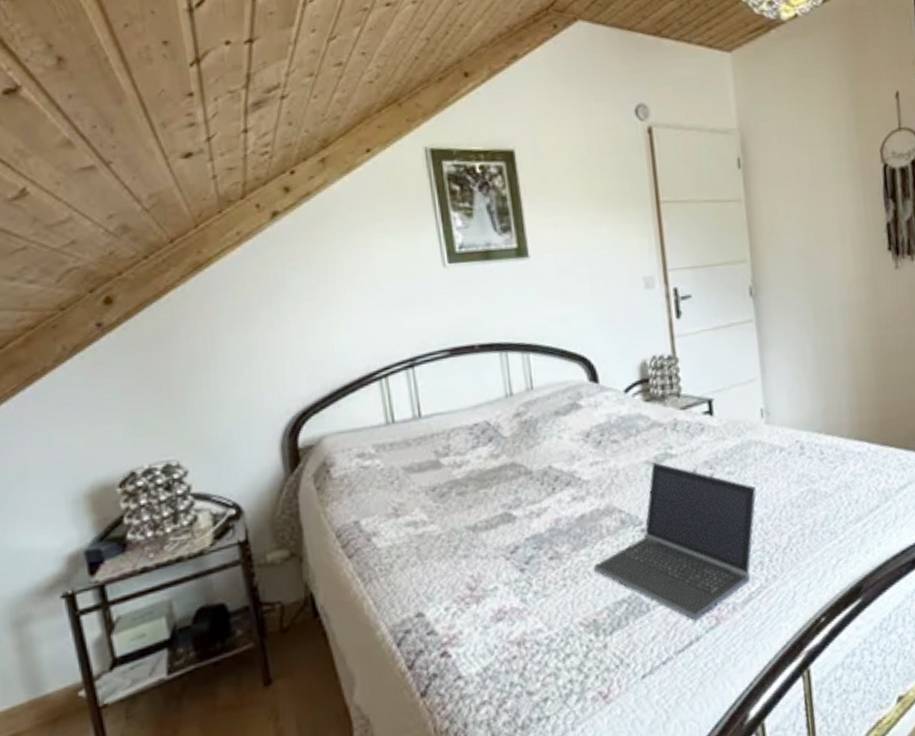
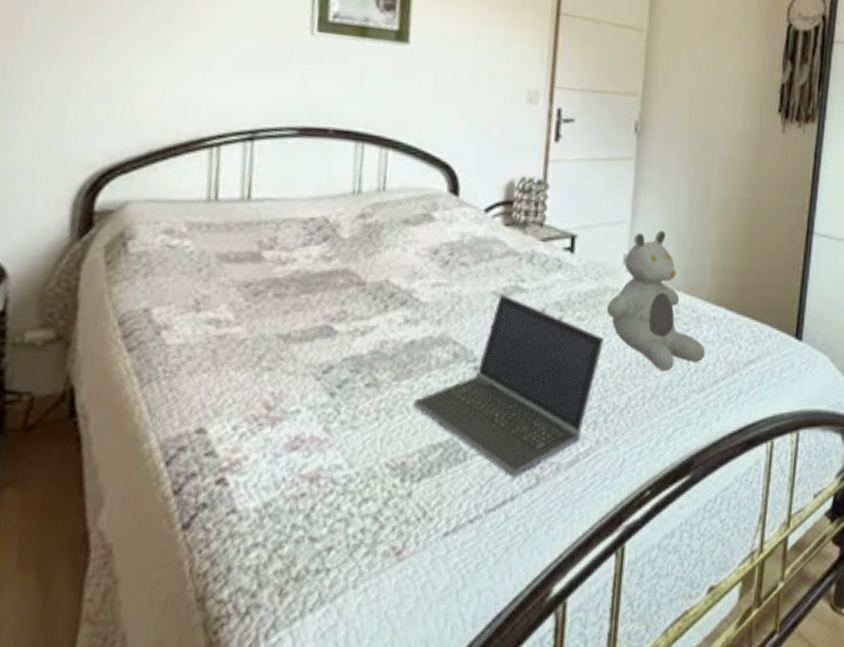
teddy bear: none [754,381,856,509] -> present [607,230,706,372]

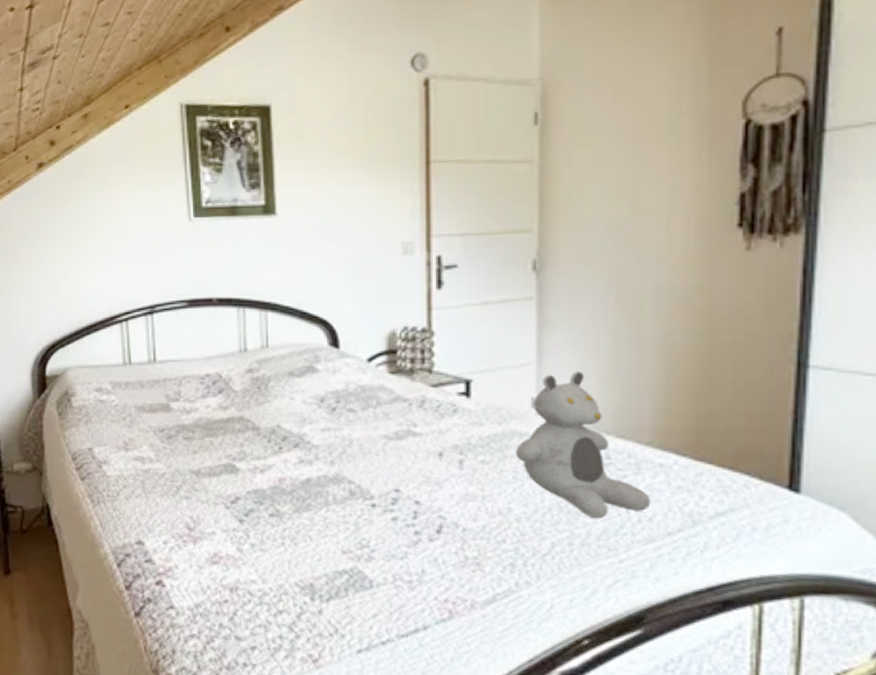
laptop computer: present [414,294,604,479] -> none [316,438,515,611]

